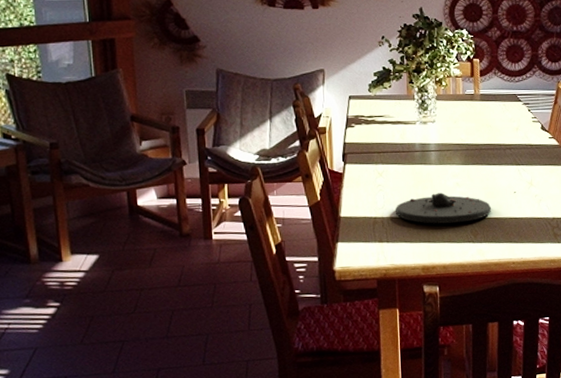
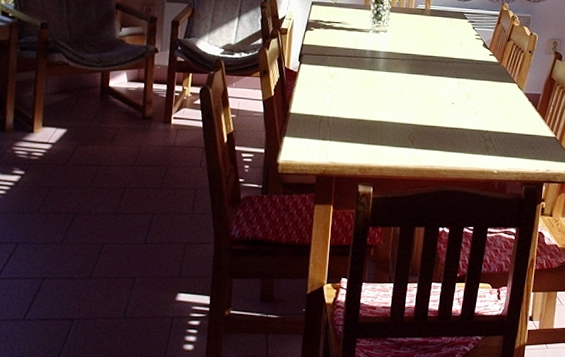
plate: present [396,192,492,224] -> none [341,98,430,128]

